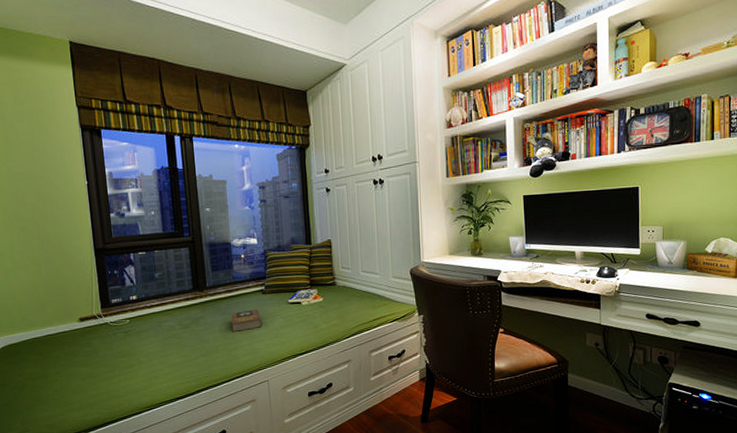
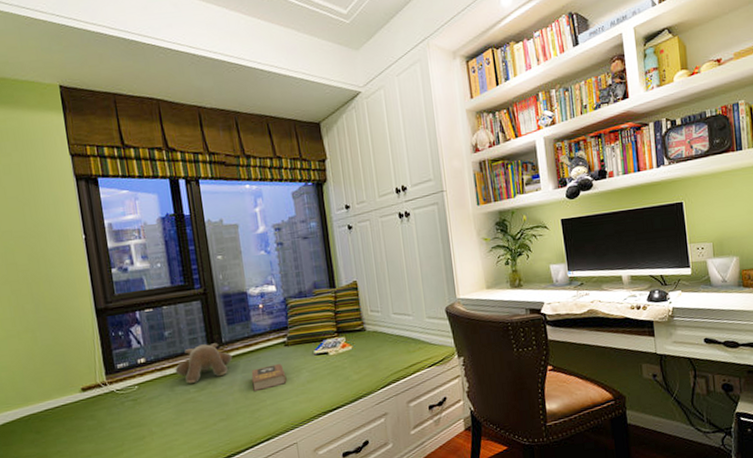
teddy bear: none [163,287,215,321] -> present [175,343,233,384]

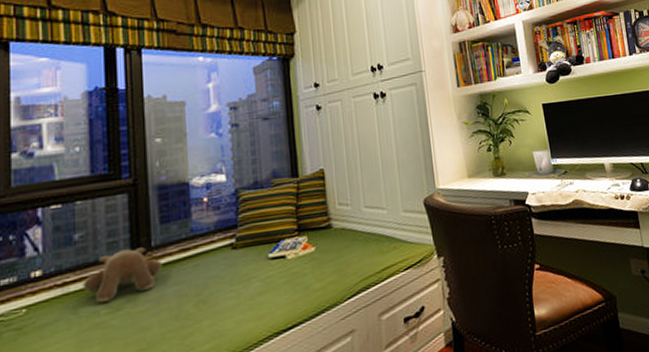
book: present [251,364,287,392] -> none [186,272,232,311]

